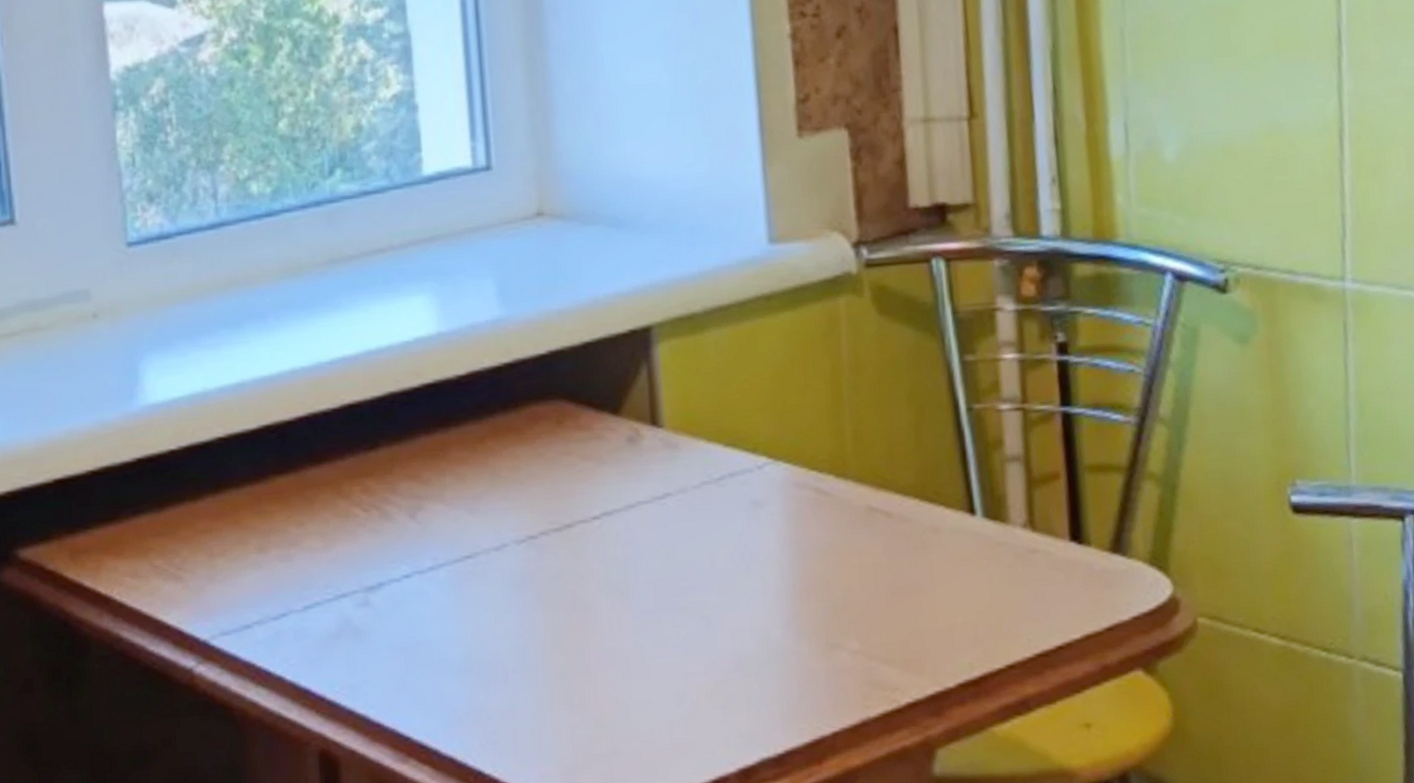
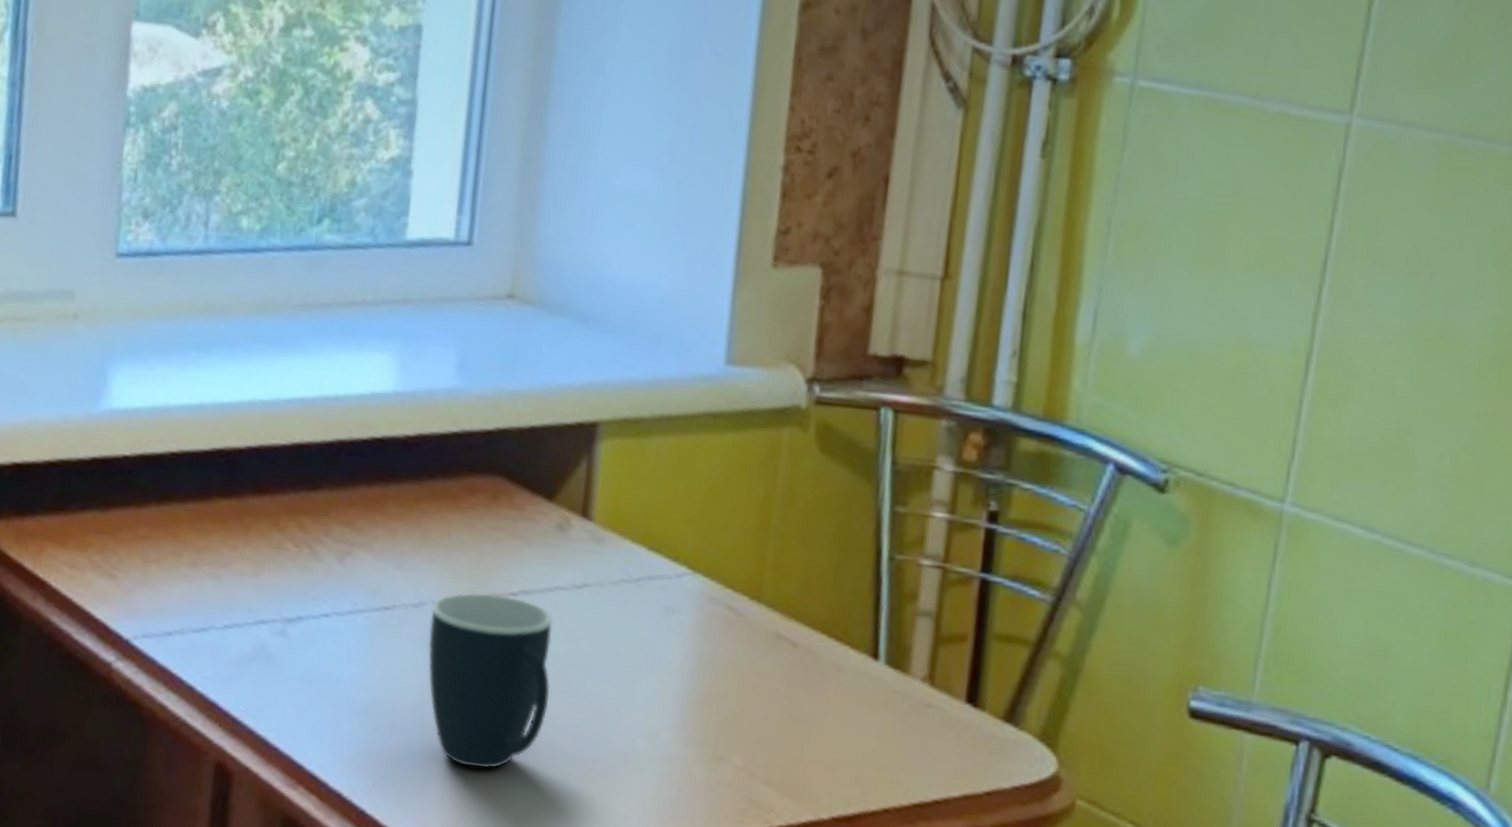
mug: none [515,520,652,705] -> present [428,592,553,769]

